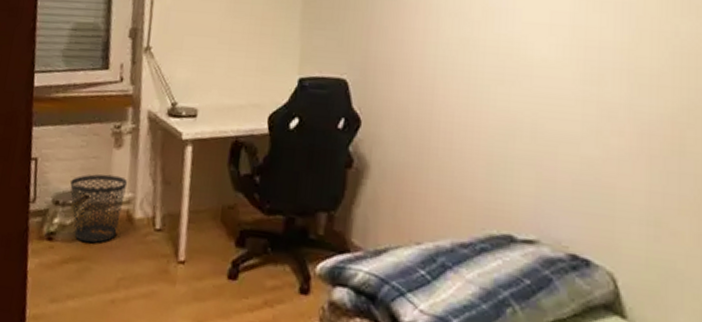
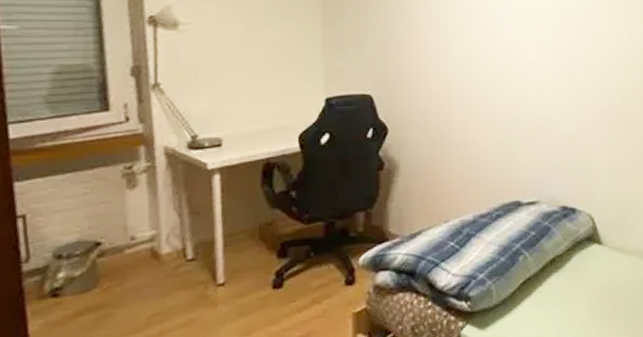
wastebasket: present [70,174,128,243] -> none [75,216,149,290]

